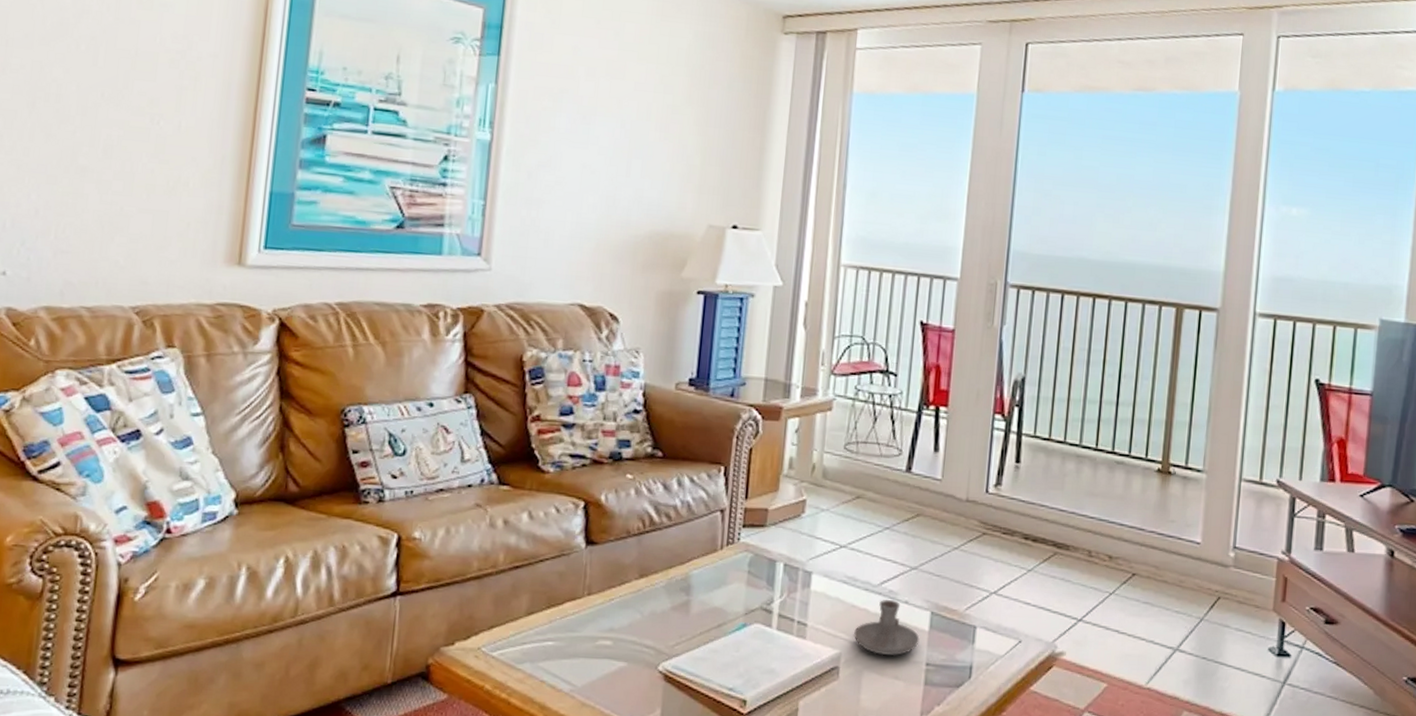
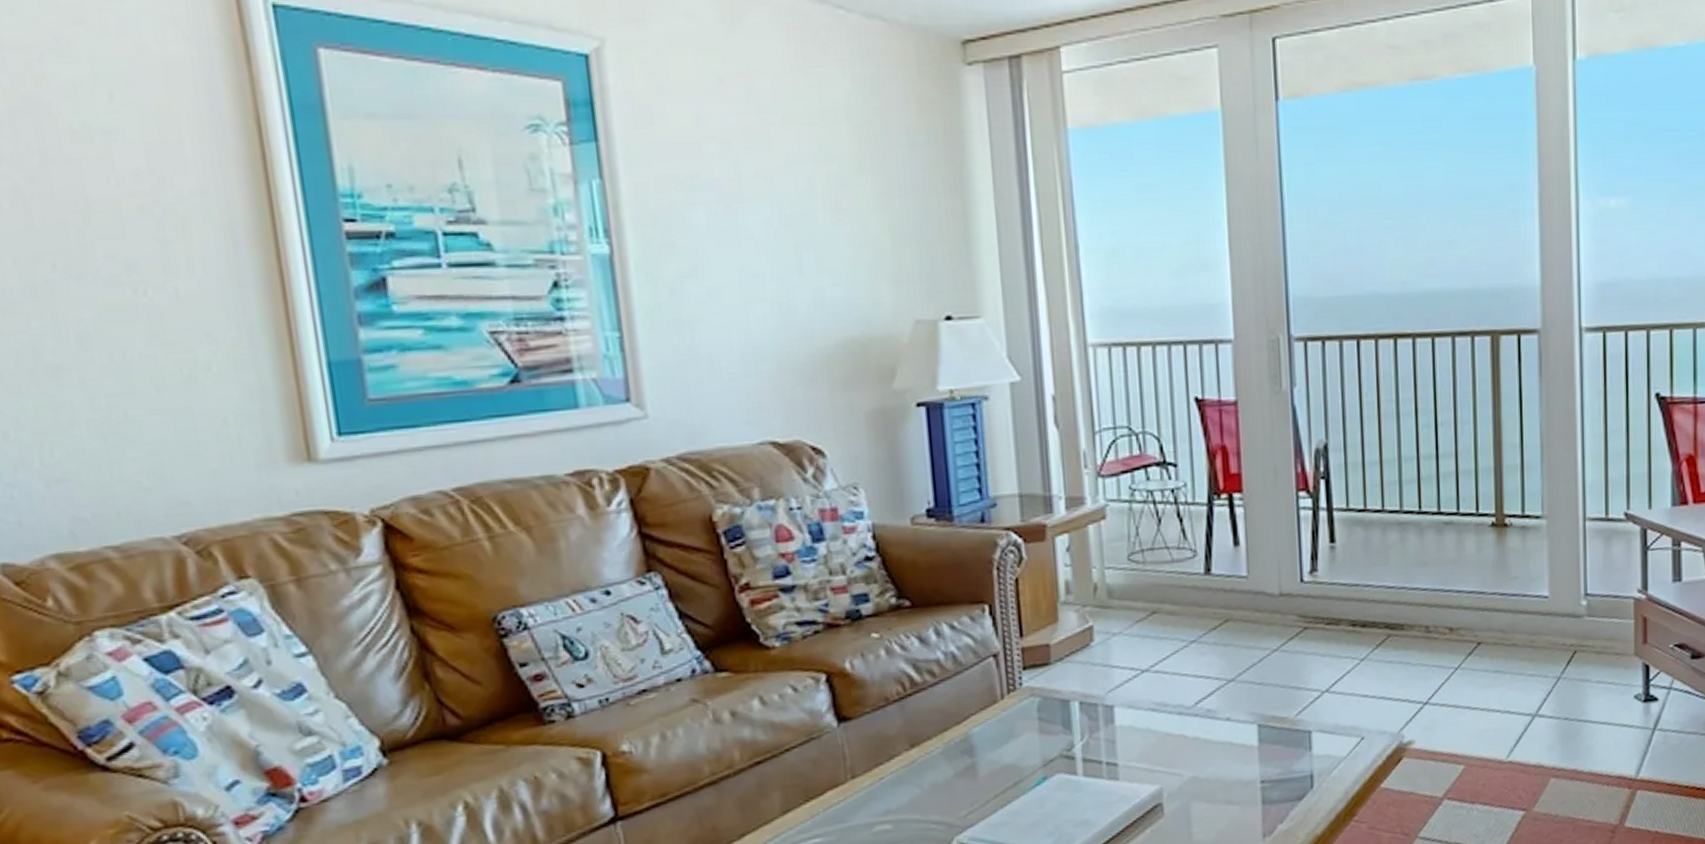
candle holder: present [853,600,920,656] -> none [1172,719,1250,782]

